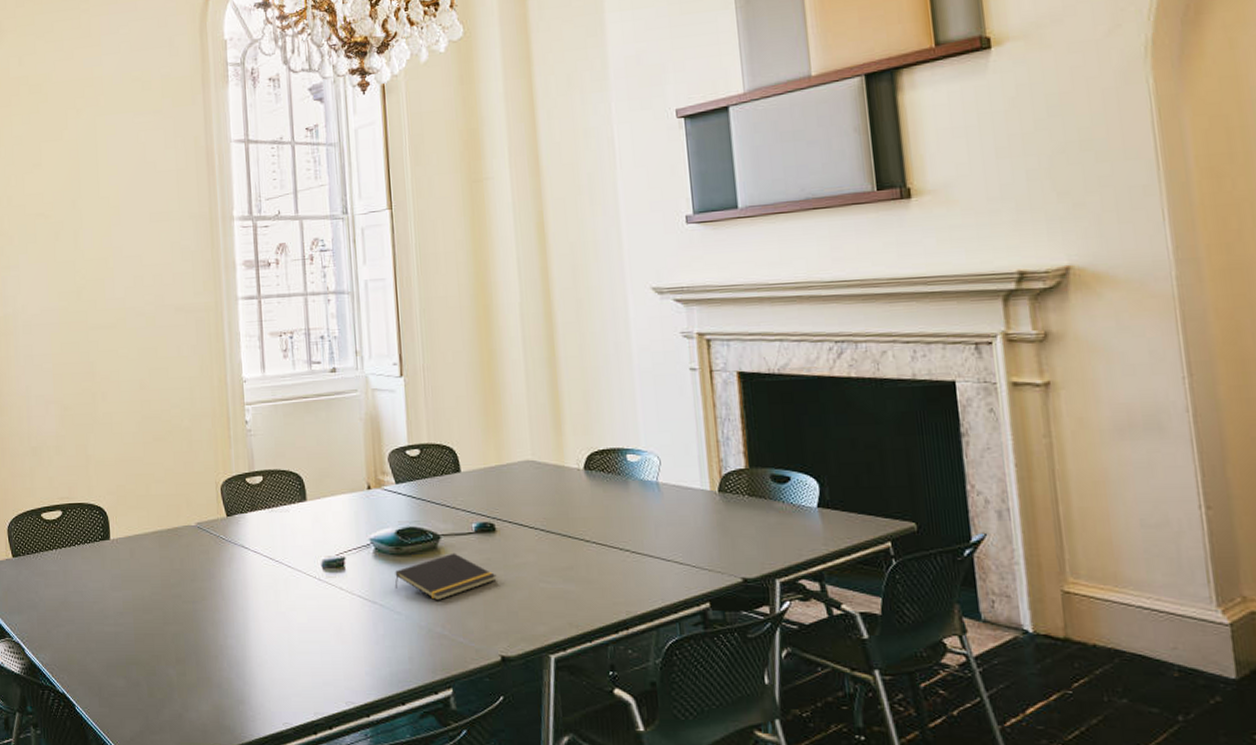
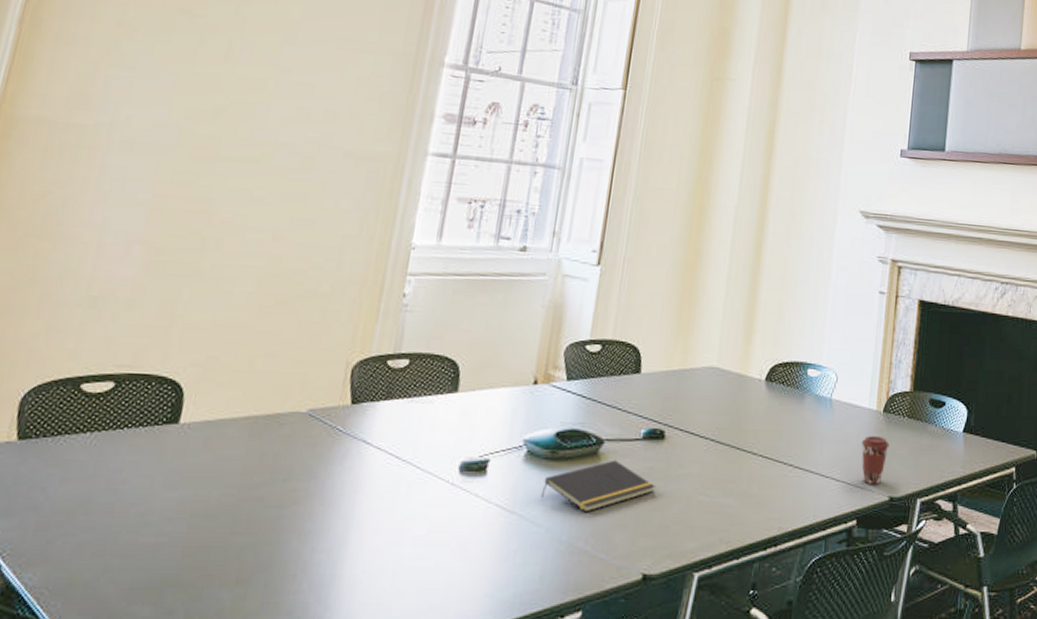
coffee cup: none [699,517,733,565] -> present [861,436,890,484]

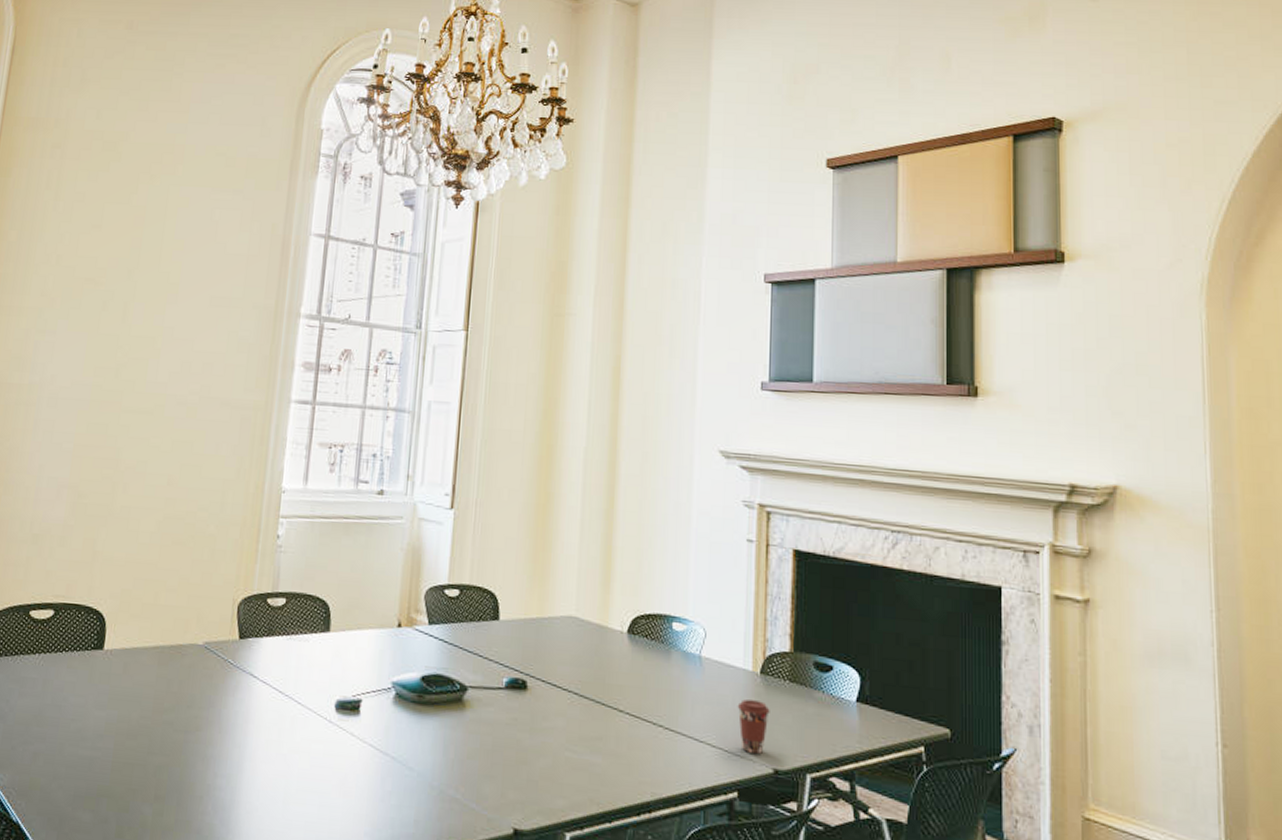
notepad: present [540,460,656,513] -> none [410,707,521,760]

